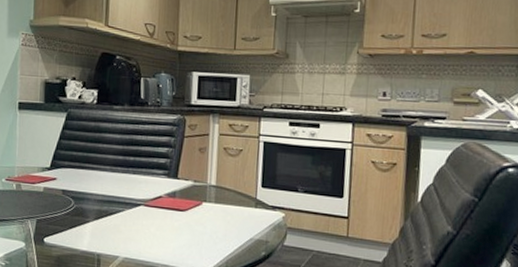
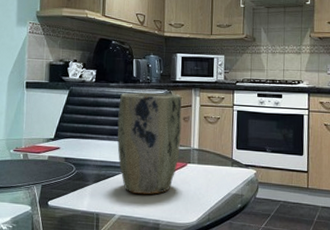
plant pot: none [121,117,198,236] -> present [117,92,182,195]

